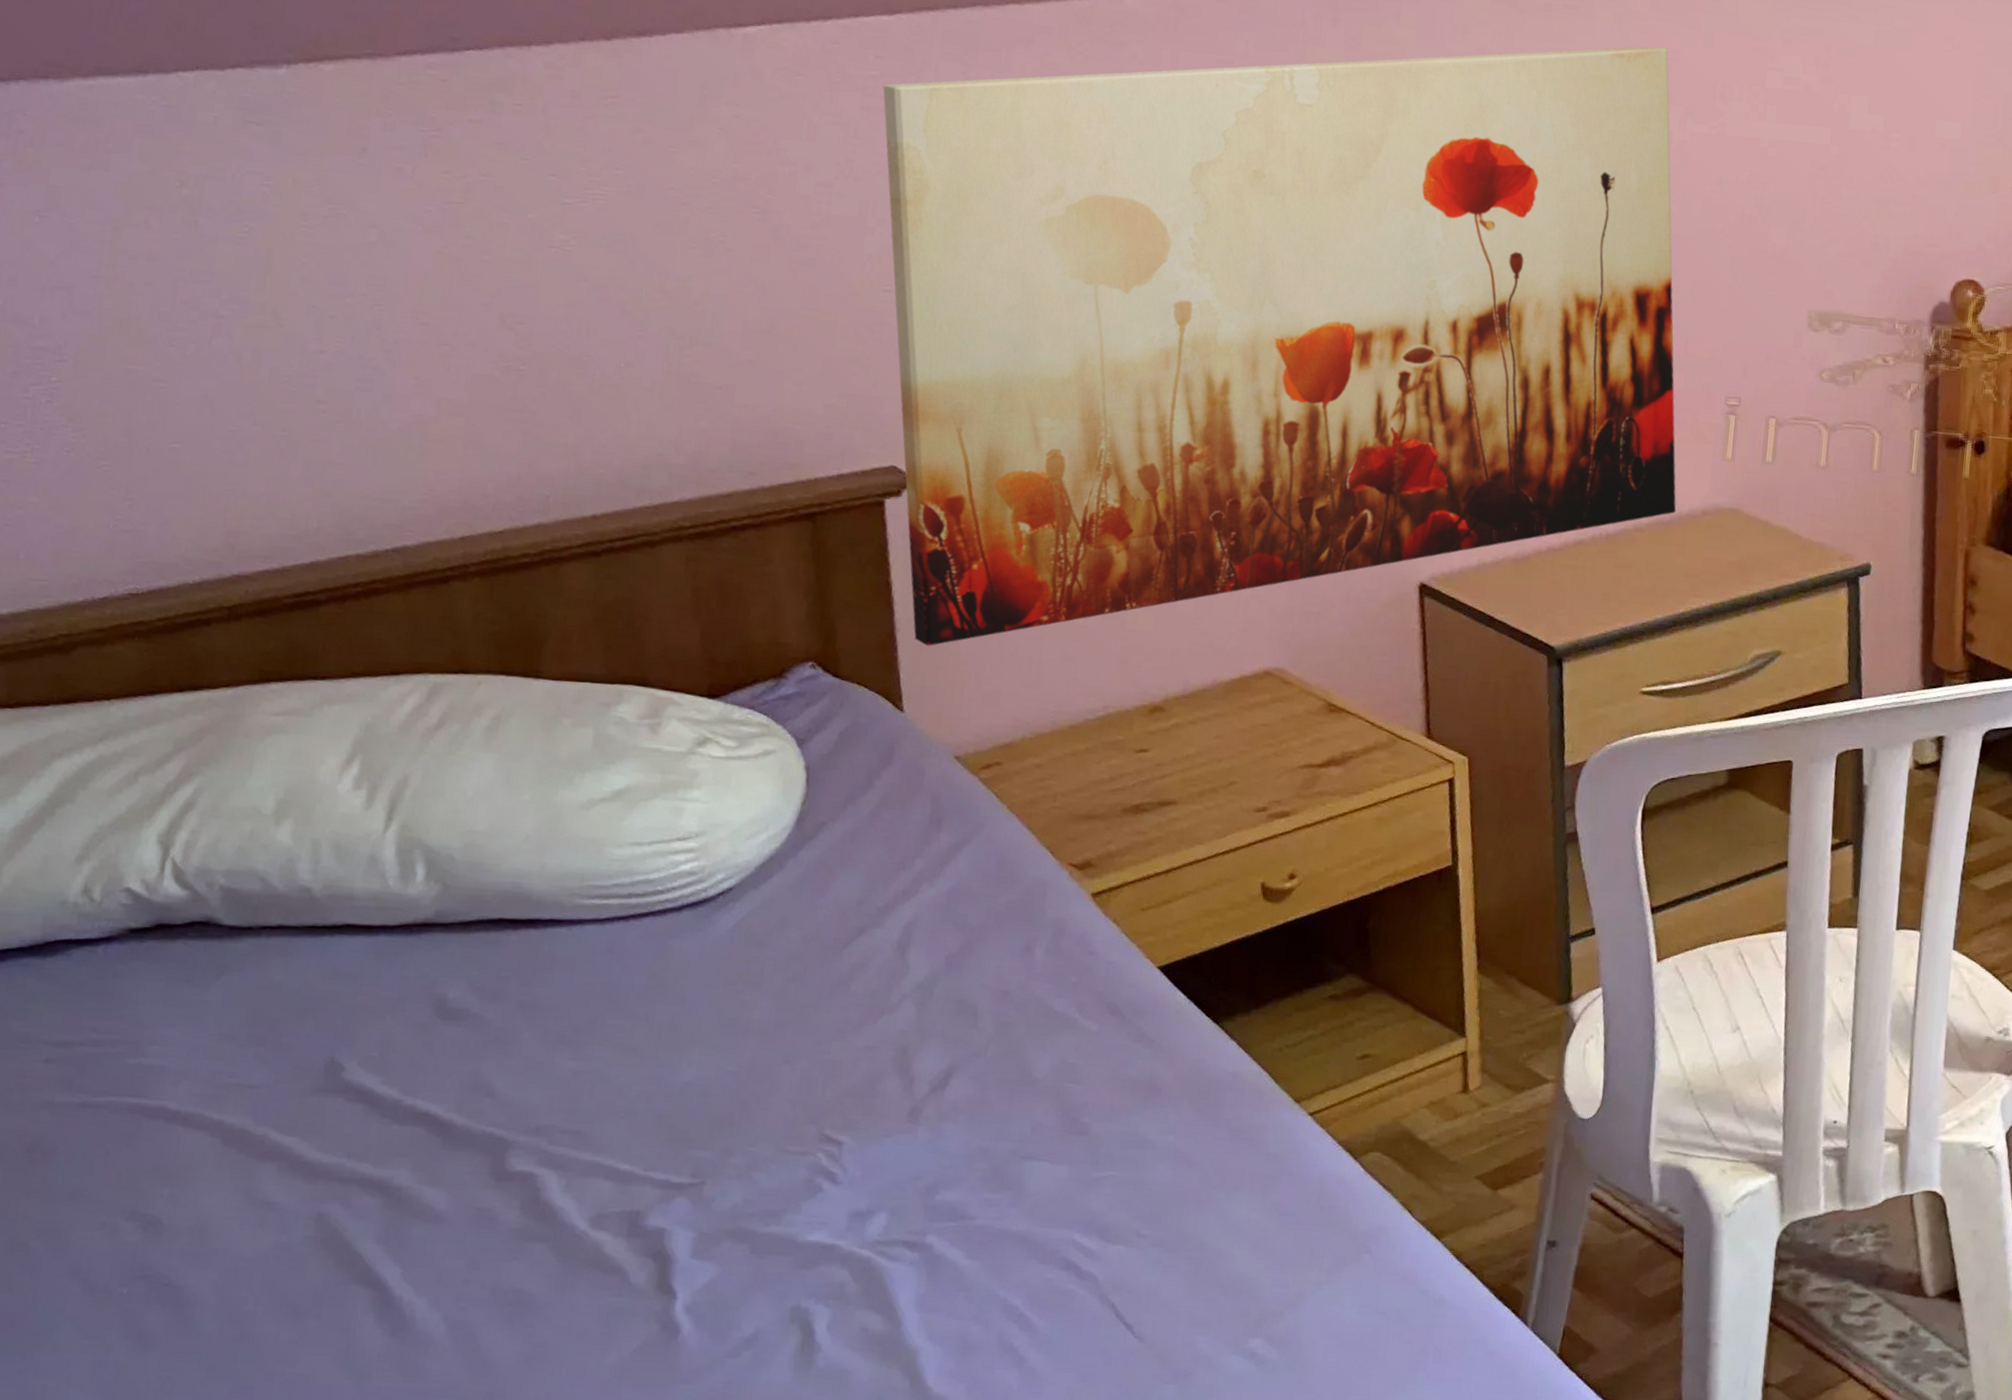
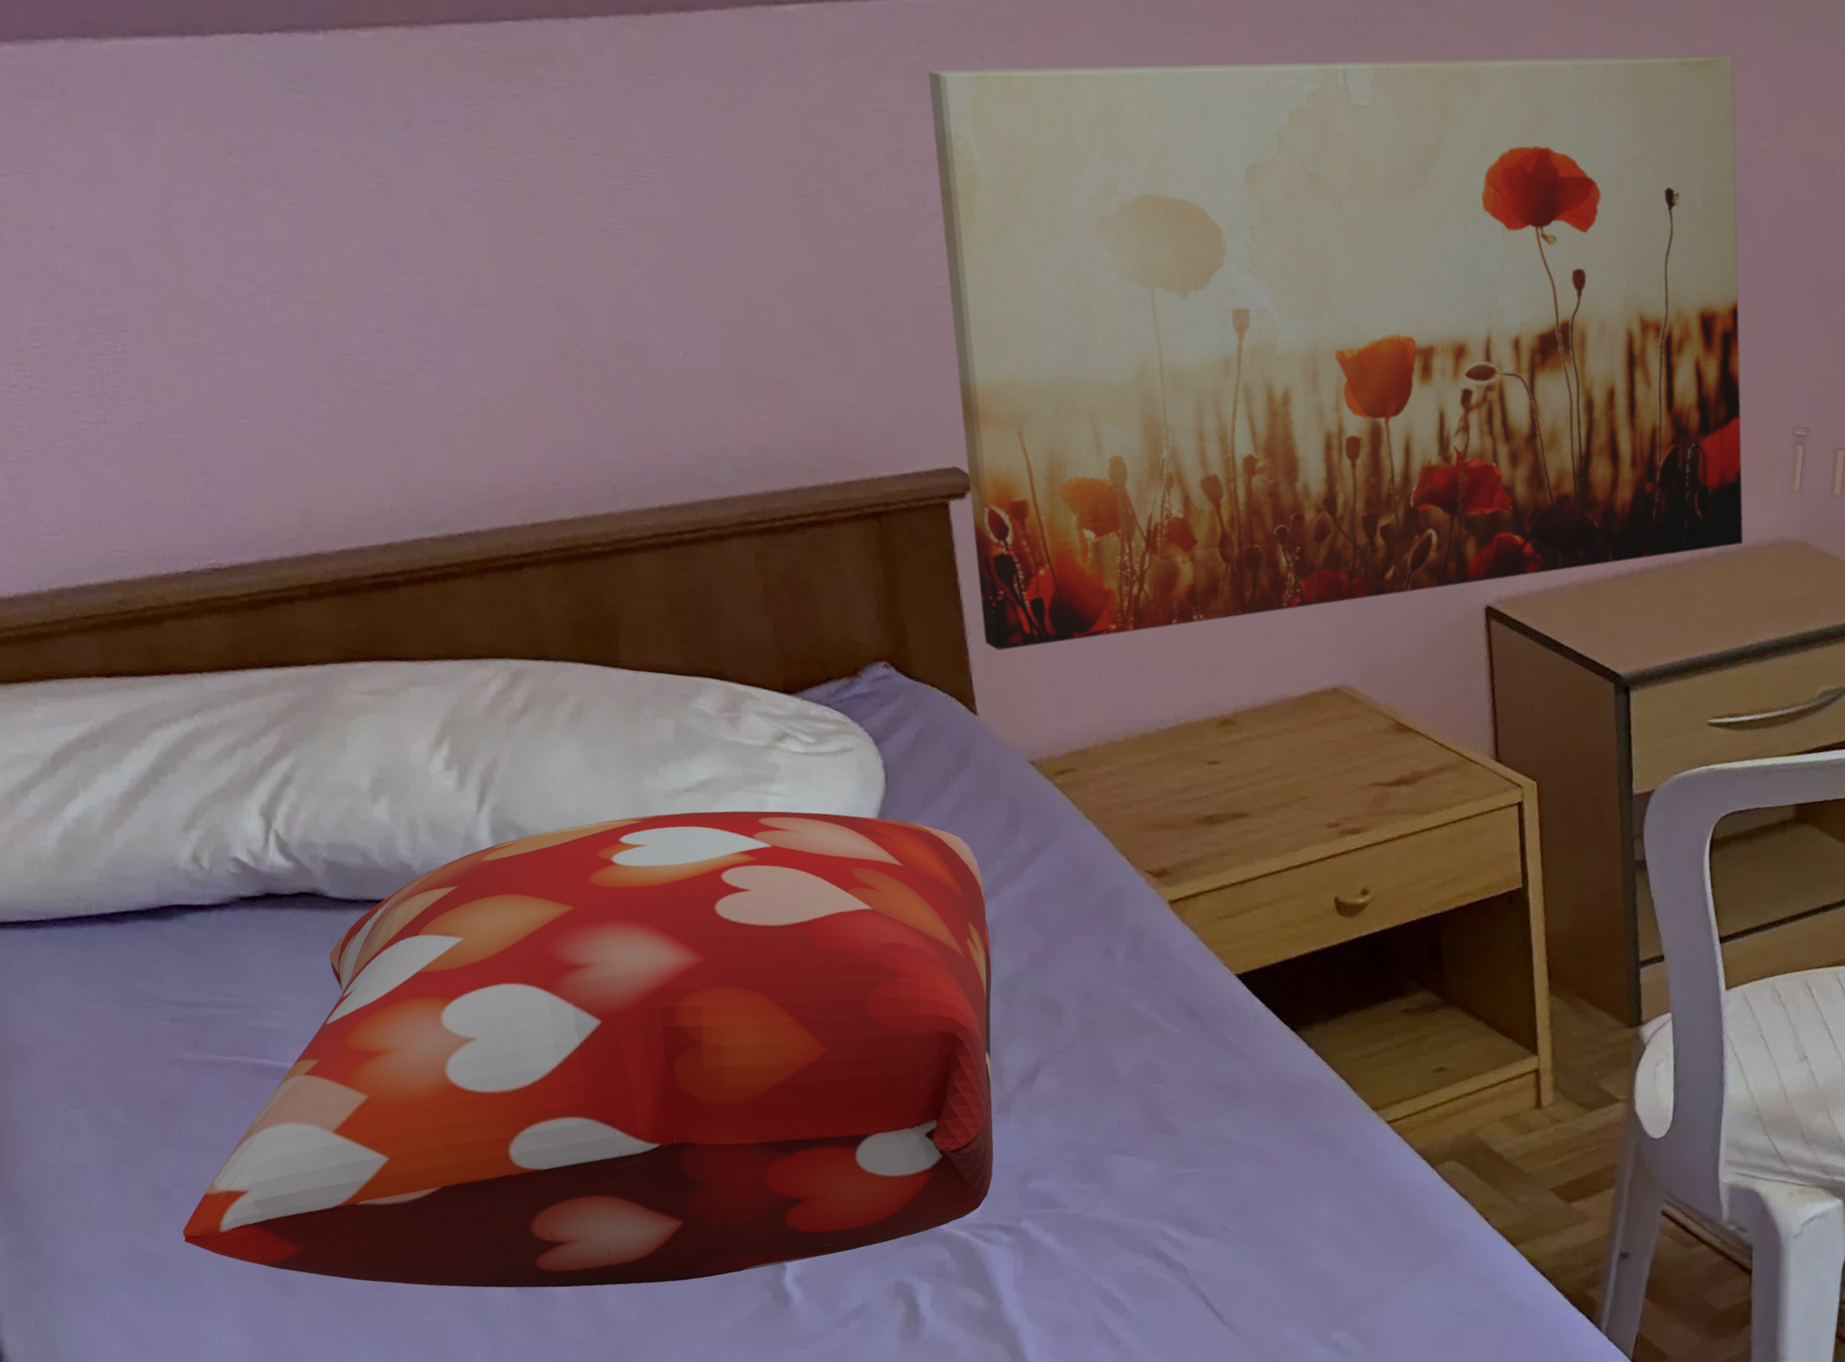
decorative pillow: none [37,817,907,1334] -> present [182,810,994,1288]

